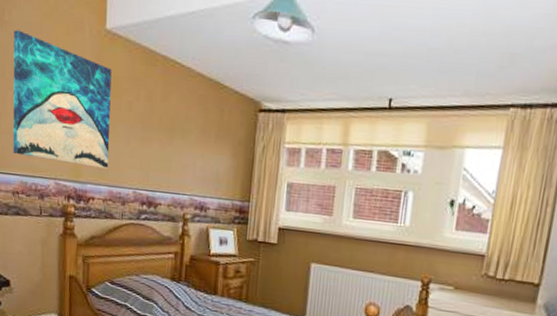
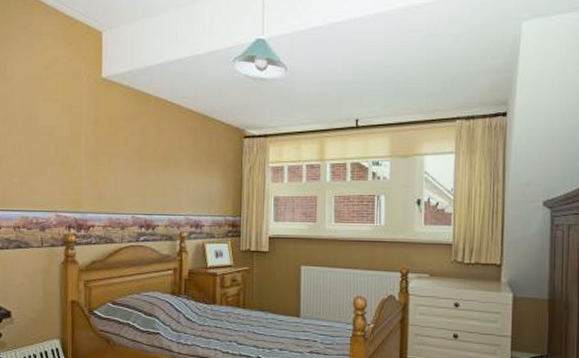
wall art: present [13,30,112,170] -> none [14,83,108,199]

